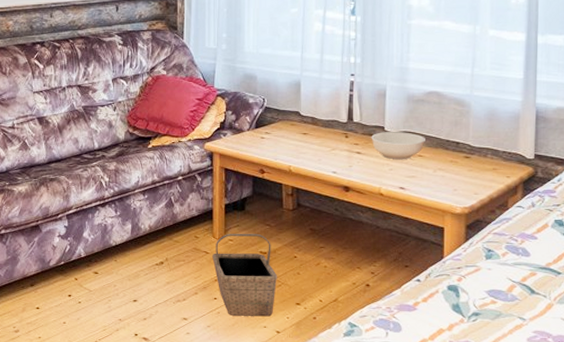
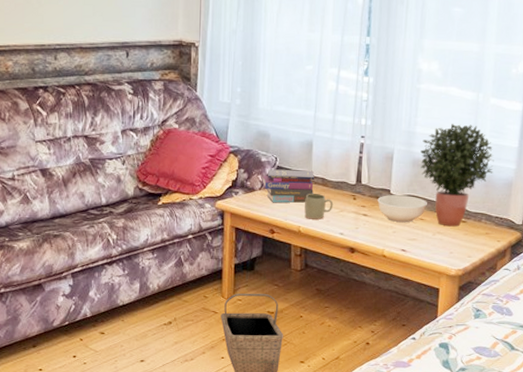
books: none [250,110,304,143] -> present [262,169,314,203]
mug: none [295,132,325,158] -> present [304,193,334,220]
potted plant: none [415,58,497,162] -> present [420,124,494,226]

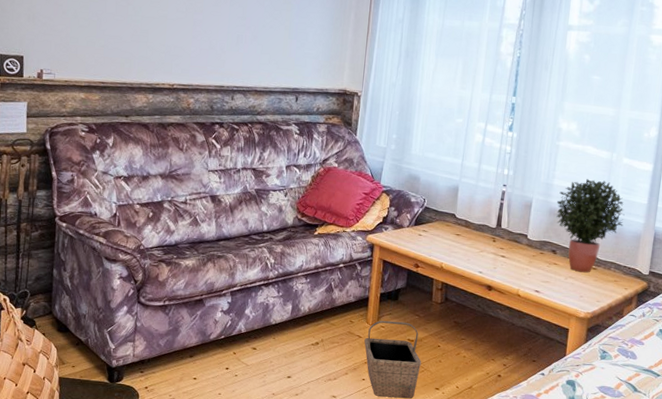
books: present [262,169,314,203] -> none [410,209,459,242]
mug: present [304,193,334,220] -> none [447,233,475,258]
bowl: present [377,195,427,223] -> none [515,239,561,266]

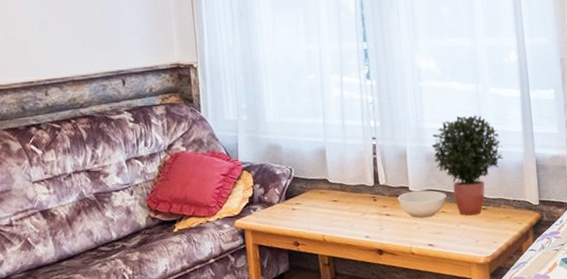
bowl: none [515,239,561,266] -> present [397,190,447,218]

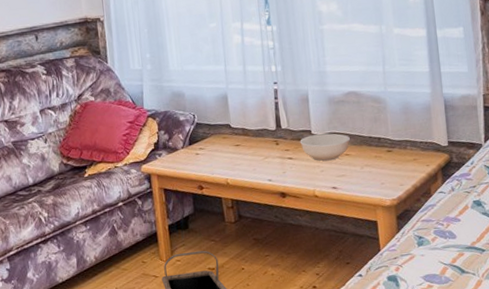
potted plant: present [432,115,504,215] -> none [334,56,410,158]

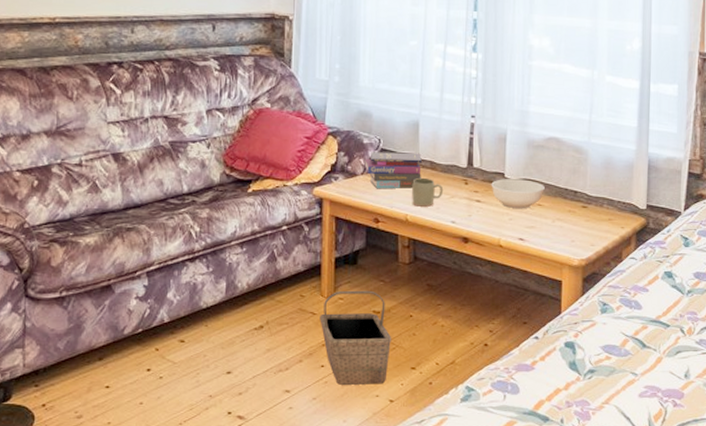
books: none [183,122,236,160] -> present [364,152,422,189]
mug: none [228,143,258,170] -> present [412,177,444,207]

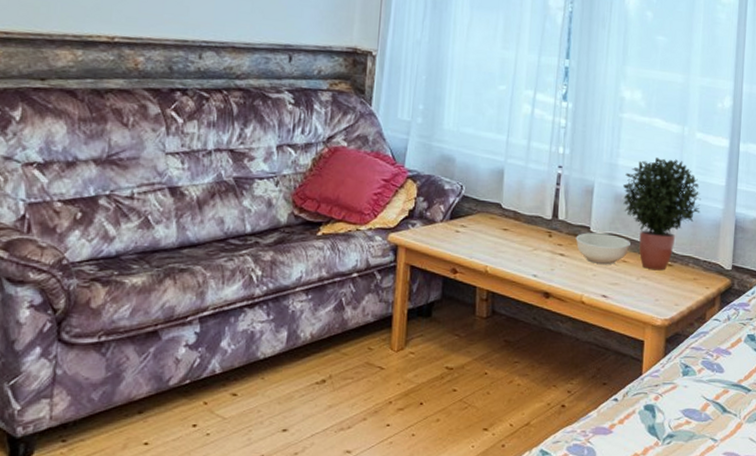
basket: present [320,290,392,385] -> none [388,344,465,446]
books: present [364,152,422,189] -> none [444,198,505,239]
mug: present [412,177,444,207] -> none [492,227,526,259]
potted plant: none [535,103,613,211] -> present [623,158,701,270]

